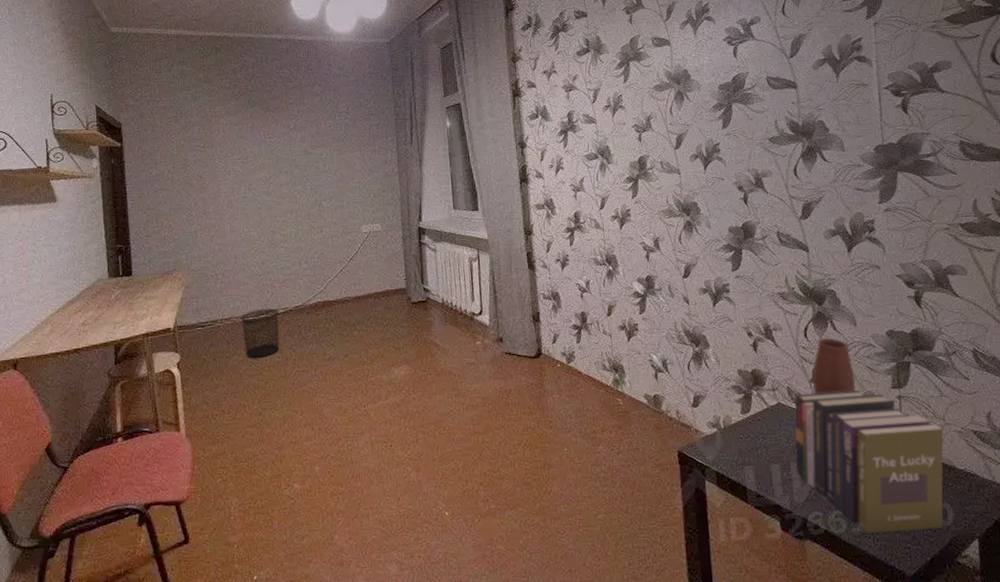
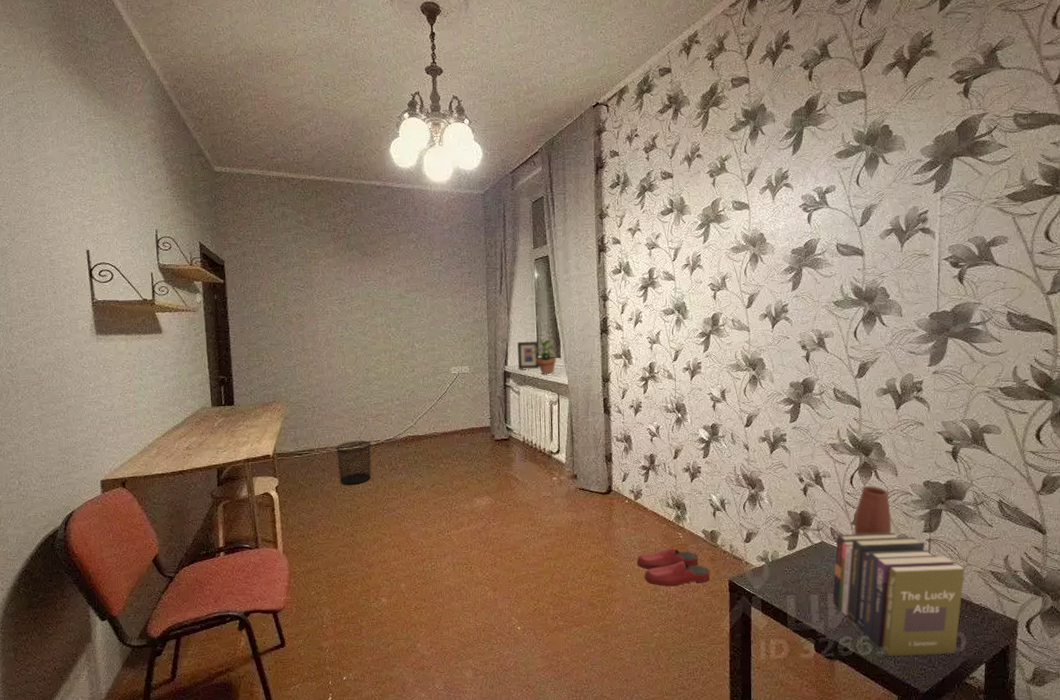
picture frame: none [432,194,457,225] -> present [518,341,540,370]
potted plant: none [445,190,474,230] -> present [529,338,557,375]
slippers: none [573,415,657,460] -> present [637,547,710,586]

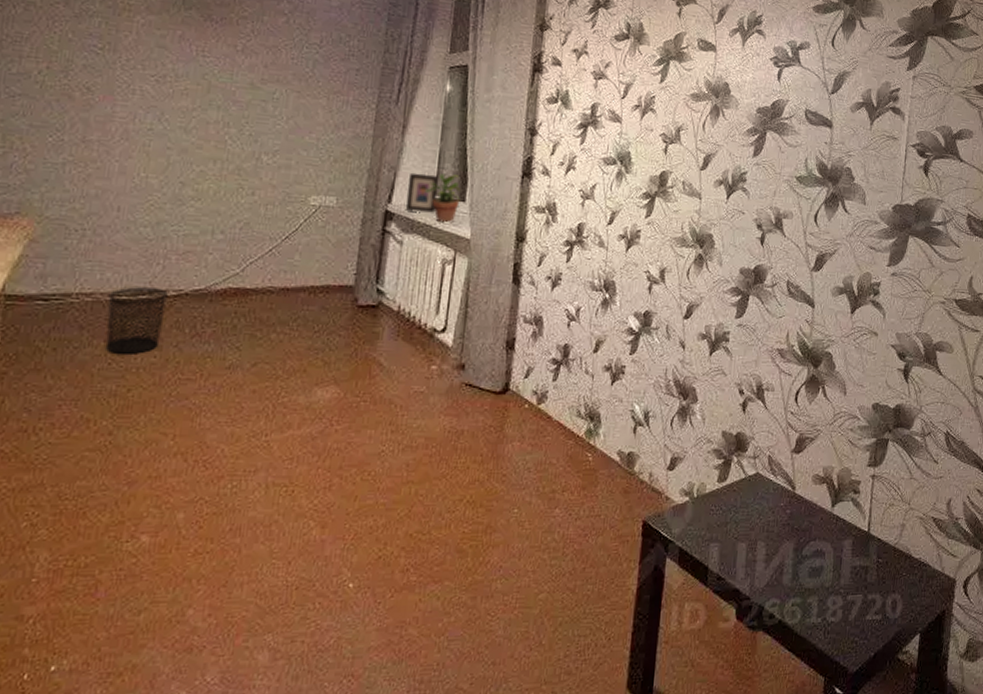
slippers: present [637,547,710,586] -> none [529,472,622,526]
books: present [832,533,965,656] -> none [762,465,907,625]
vase: present [854,485,892,535] -> none [794,404,836,467]

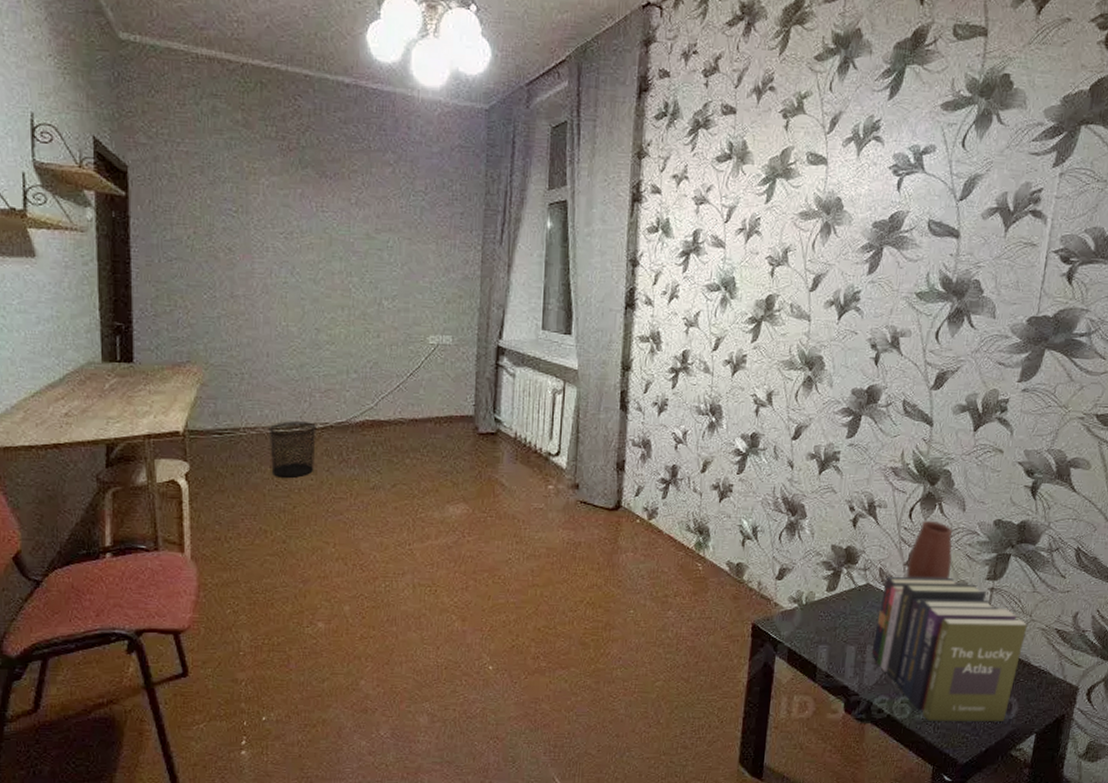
picture frame: present [406,172,439,213] -> none [516,309,545,347]
potted plant: present [424,173,461,223] -> none [532,308,567,356]
books: none [762,465,907,625] -> present [871,577,1028,723]
vase: none [794,404,836,467] -> present [906,520,953,579]

